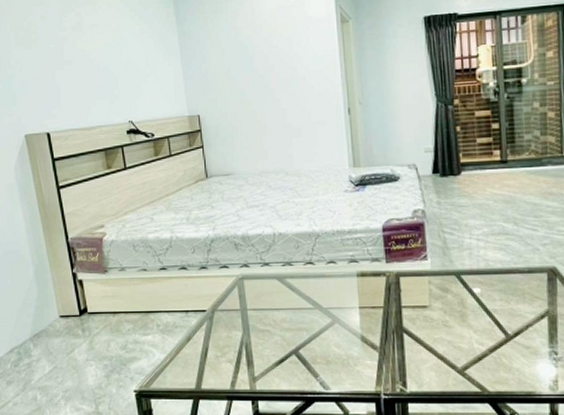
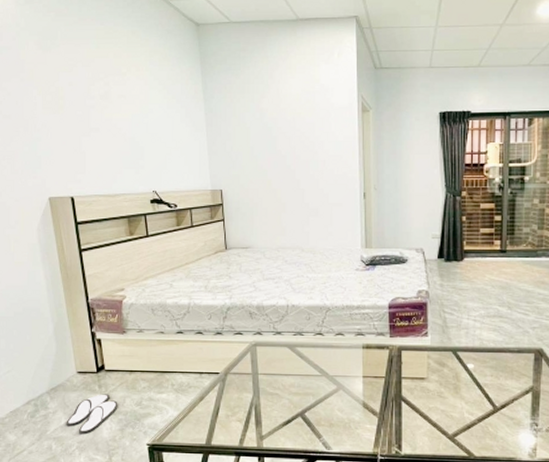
slippers: none [50,338,103,382] -> present [66,394,118,434]

